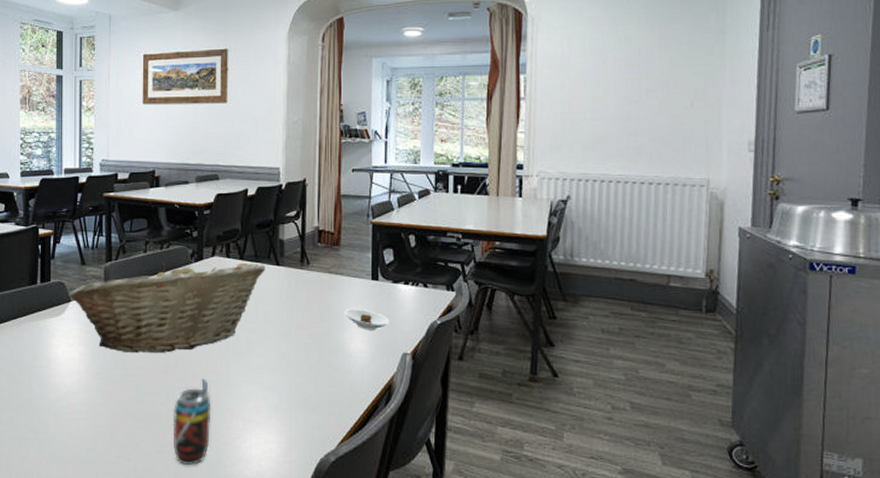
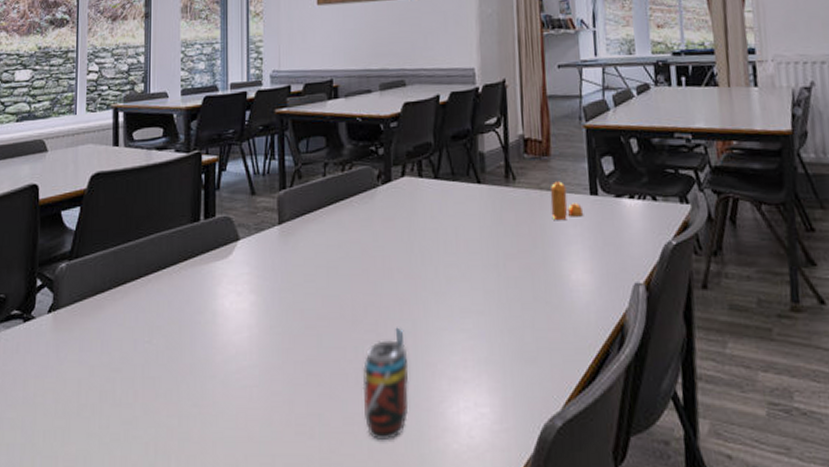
fruit basket: present [68,262,266,354] -> none [236,182,465,300]
pepper shaker: none [338,267,365,300] -> present [550,181,584,221]
saucer: present [344,309,389,330] -> none [561,231,615,257]

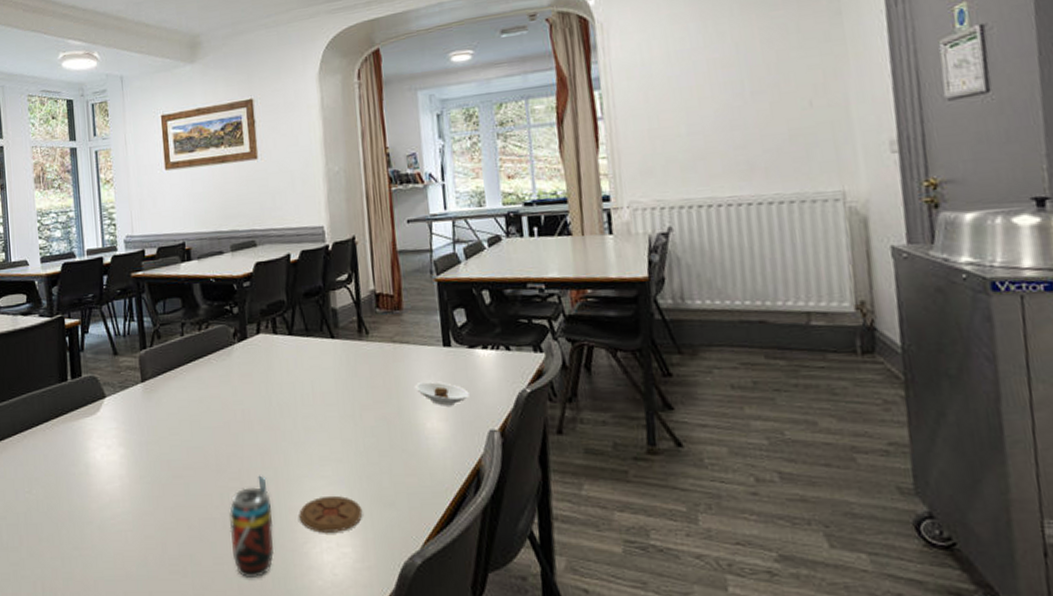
coaster: none [436,350,503,391] -> present [299,495,363,533]
pepper shaker: present [550,181,584,221] -> none [403,334,438,372]
saucer: none [561,231,615,257] -> present [415,382,469,406]

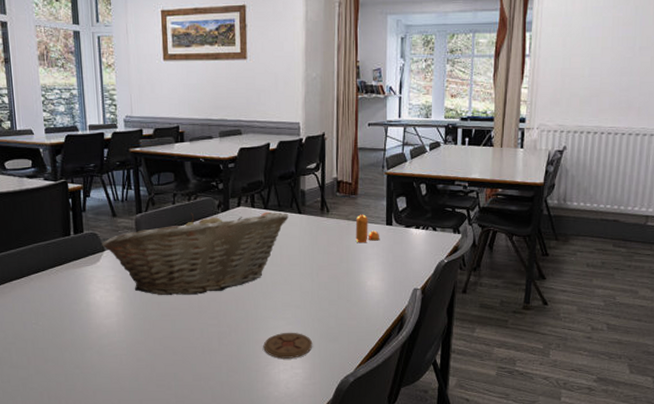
fruit basket: none [102,337,319,452] -> present [102,212,288,296]
beverage can: present [229,475,274,579] -> none [207,316,242,391]
pepper shaker: none [403,334,438,372] -> present [355,214,380,243]
saucer: present [415,382,469,406] -> none [362,251,402,270]

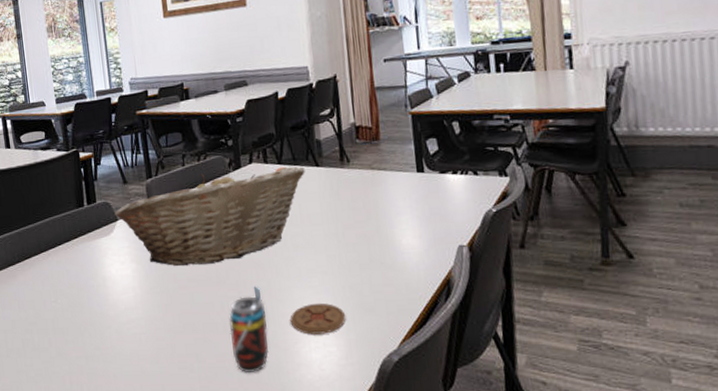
beverage can: none [207,316,242,391] -> present [229,286,269,374]
pepper shaker: present [355,214,380,243] -> none [380,161,412,196]

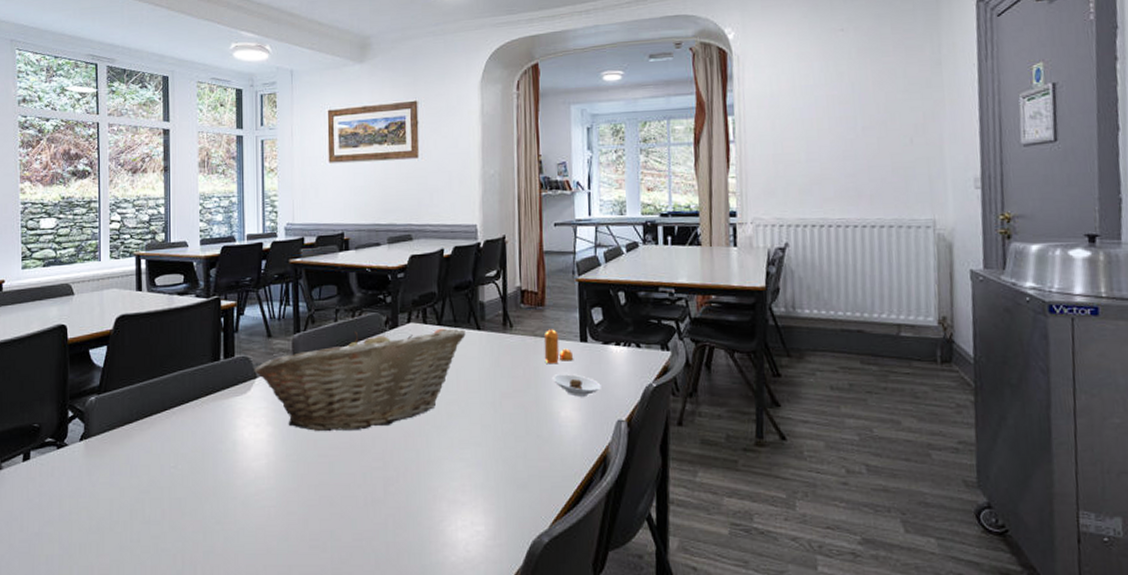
beverage can: present [229,286,269,374] -> none [370,456,412,554]
coaster: present [290,303,346,335] -> none [437,477,497,512]
pepper shaker: none [380,161,412,196] -> present [543,329,574,365]
saucer: none [392,203,441,225] -> present [552,374,601,397]

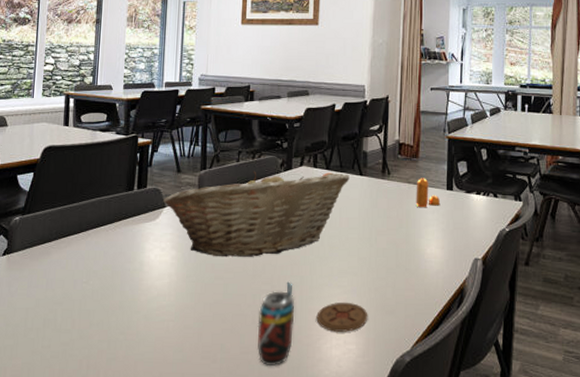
beverage can: none [370,456,412,554] -> present [257,281,295,367]
coaster: none [437,477,497,512] -> present [316,302,368,332]
saucer: present [552,374,601,397] -> none [421,217,462,237]

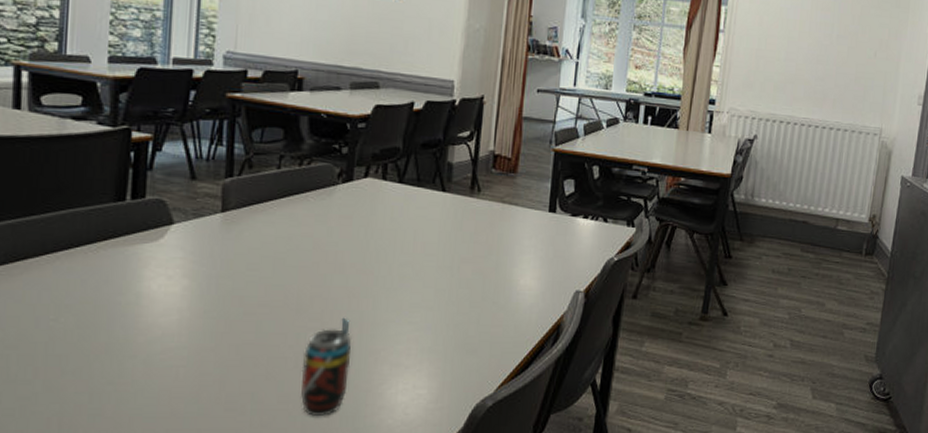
fruit basket: present [163,171,350,258] -> none [170,181,429,288]
coaster: present [316,302,368,332] -> none [379,340,445,375]
pepper shaker: present [416,178,441,208] -> none [510,197,541,233]

